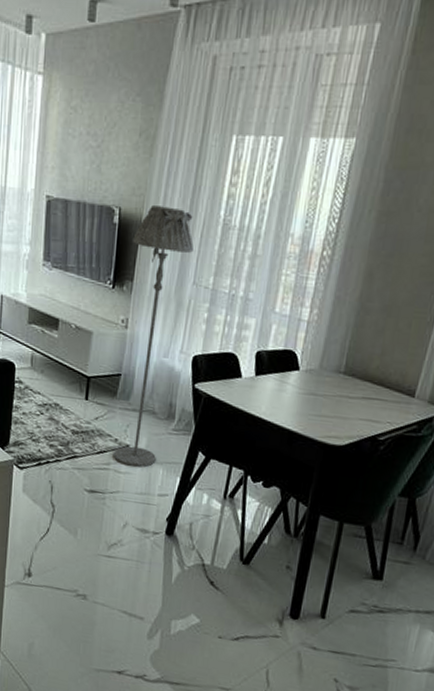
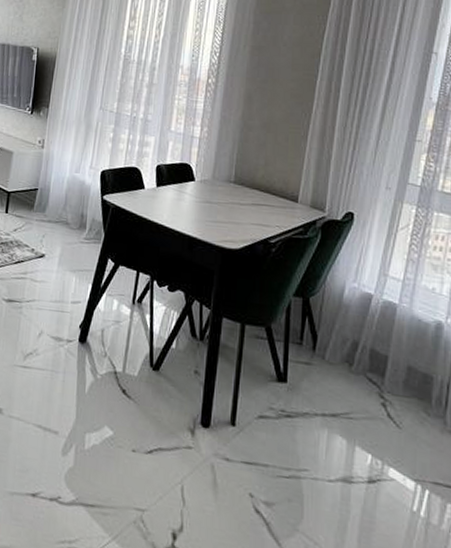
floor lamp: present [113,206,194,468] -> none [30,46,100,276]

